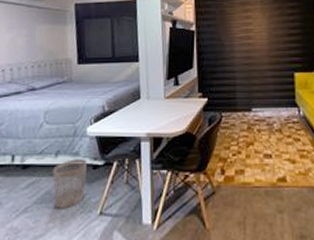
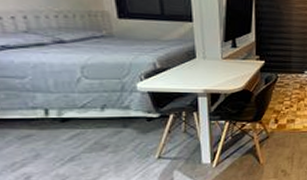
wastebasket: present [52,159,87,209] -> none [100,112,140,156]

